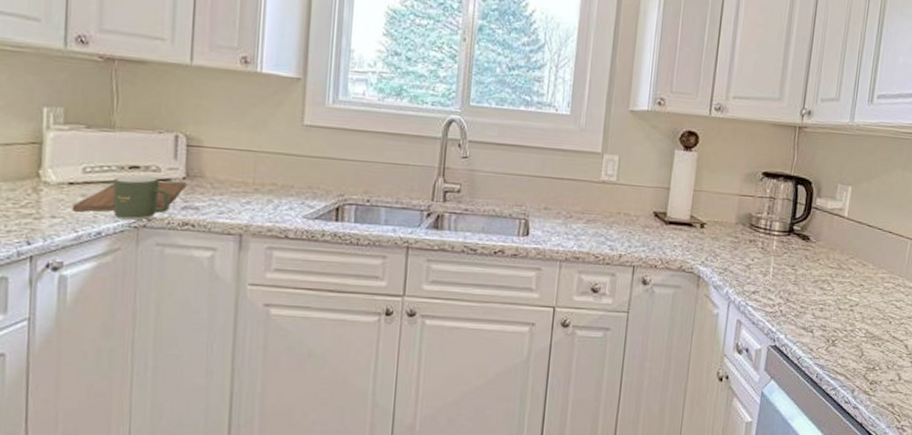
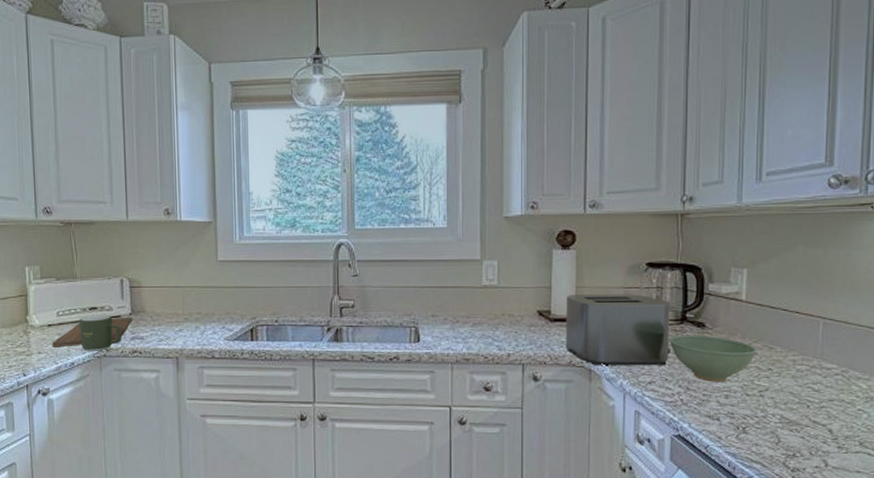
toaster: none [677,198,781,277] -> present [565,294,671,366]
bowl: none [775,246,853,296] -> present [669,335,757,382]

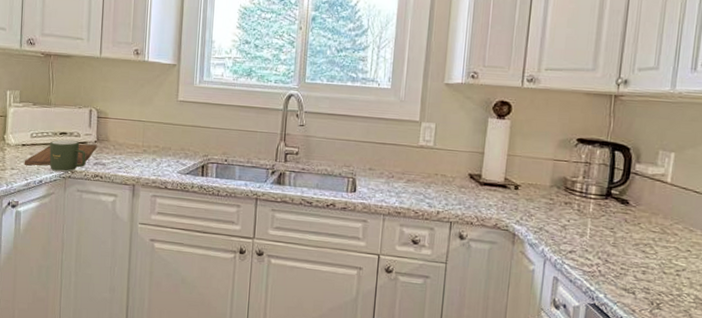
toaster: present [565,294,671,366] -> none [492,161,597,238]
bowl: present [669,335,757,382] -> none [592,209,678,259]

